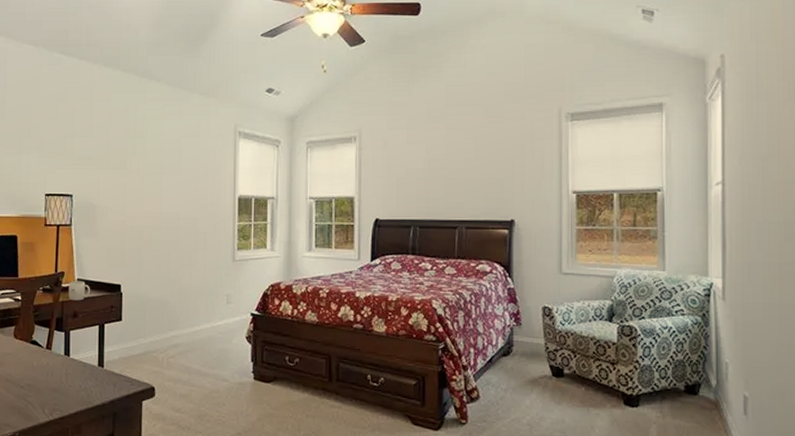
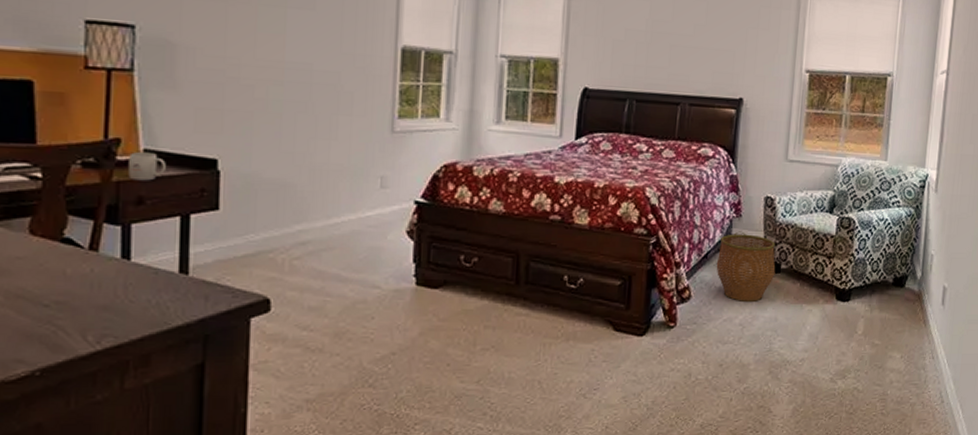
basket: none [501,338,559,404] -> present [716,231,776,301]

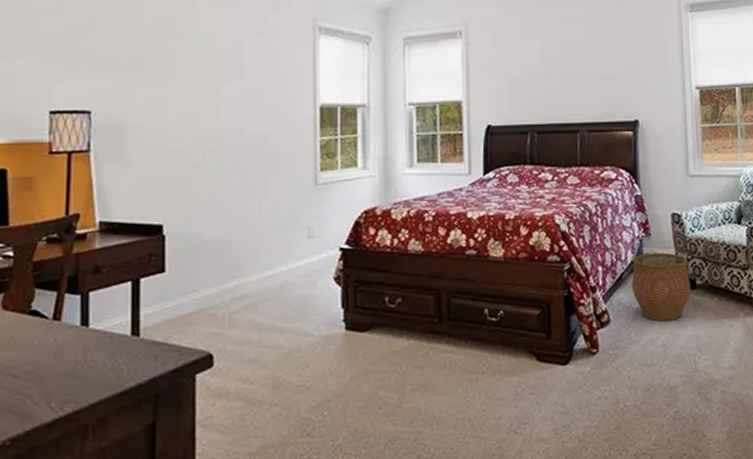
mug: present [128,152,166,181] -> none [86,224,118,251]

